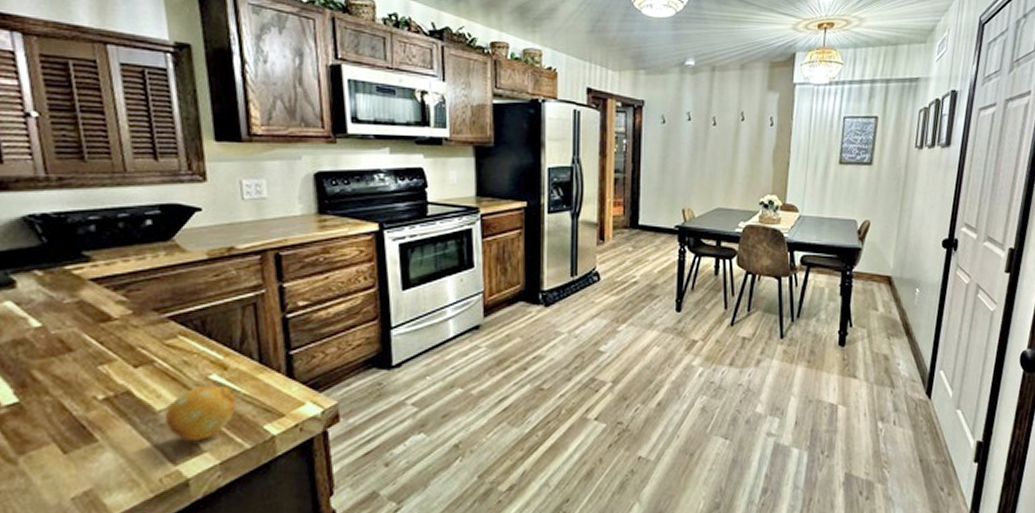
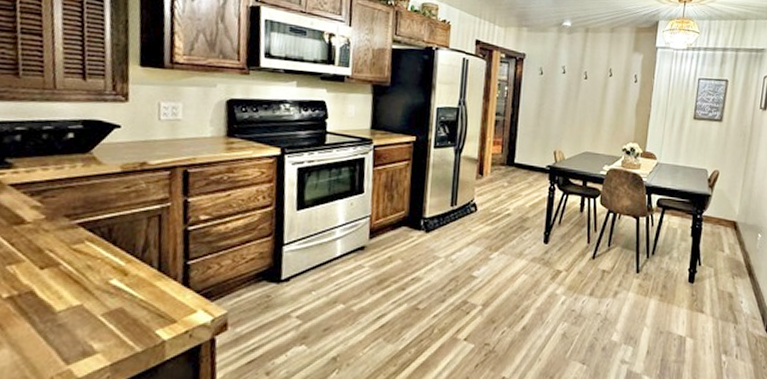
fruit: present [164,385,236,441] -> none [62,290,133,341]

